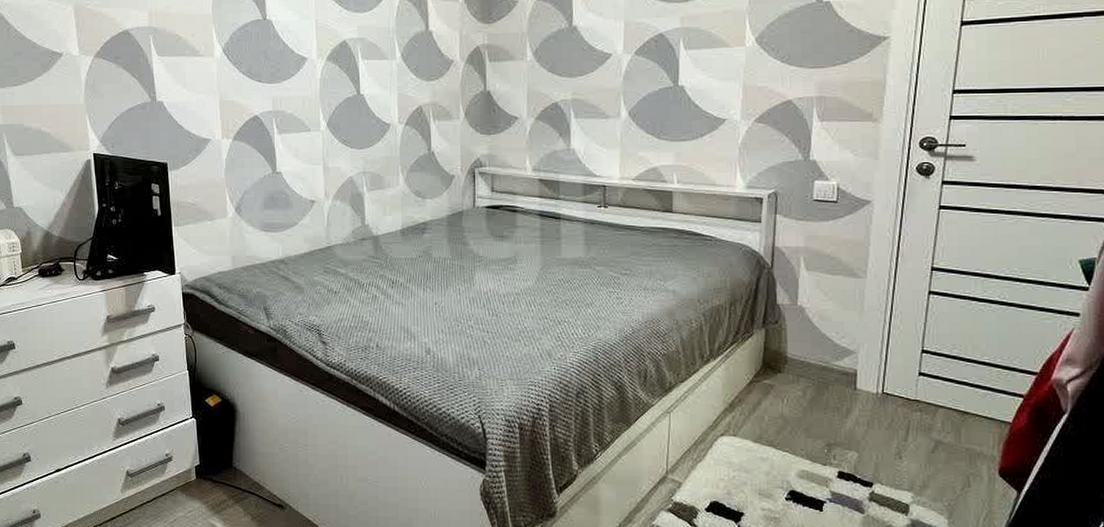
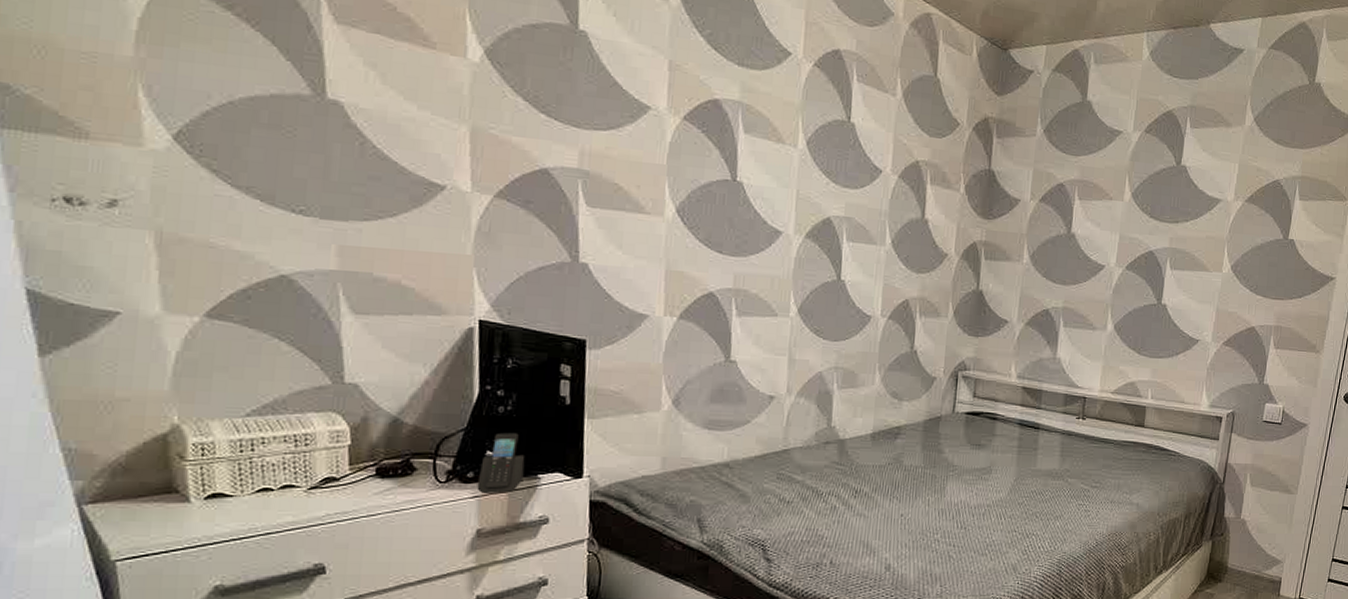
cordless phone: none [104,240,134,289] -> present [477,432,525,495]

